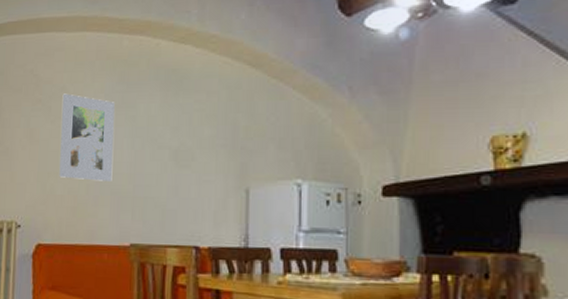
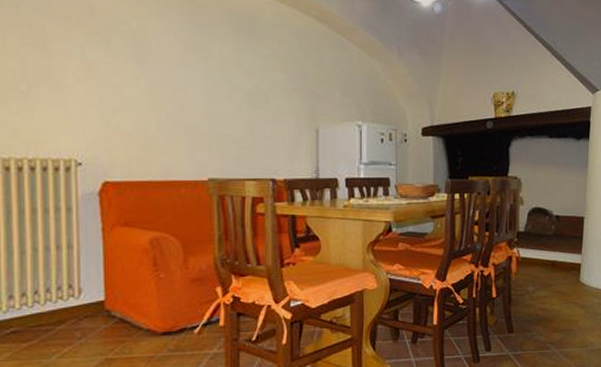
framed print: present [59,93,115,181] -> none [124,27,186,119]

